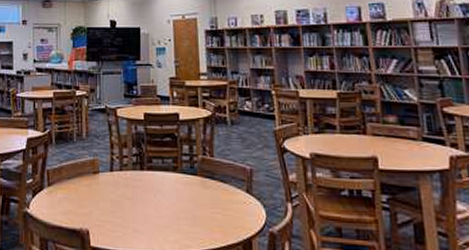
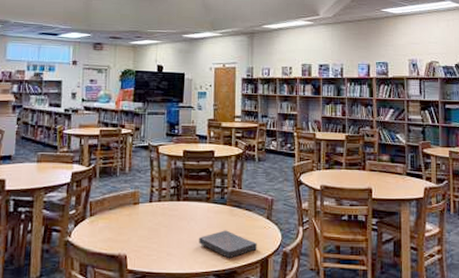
book: none [168,205,237,239] -> present [199,230,257,259]

